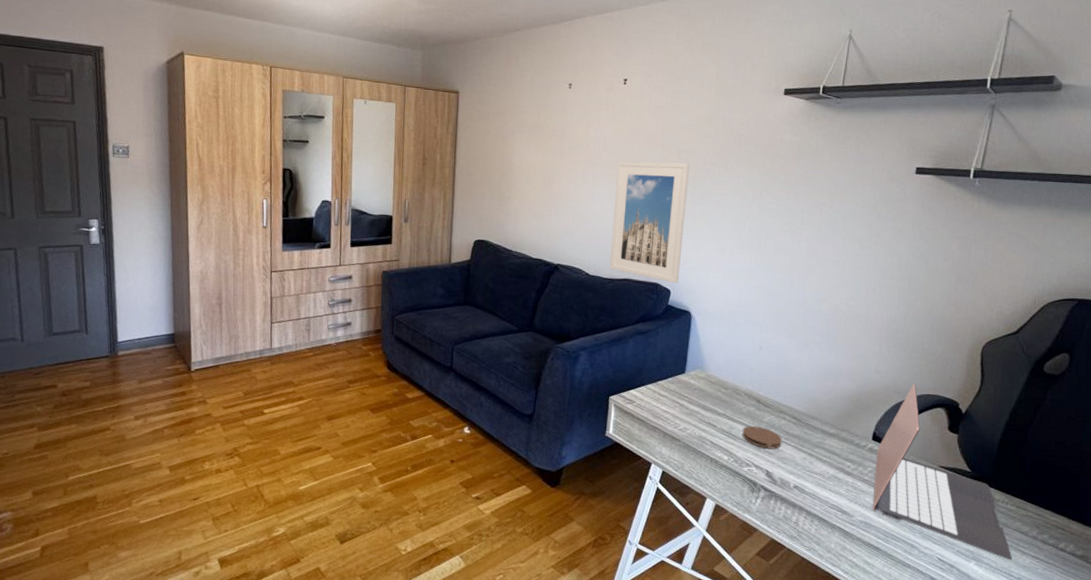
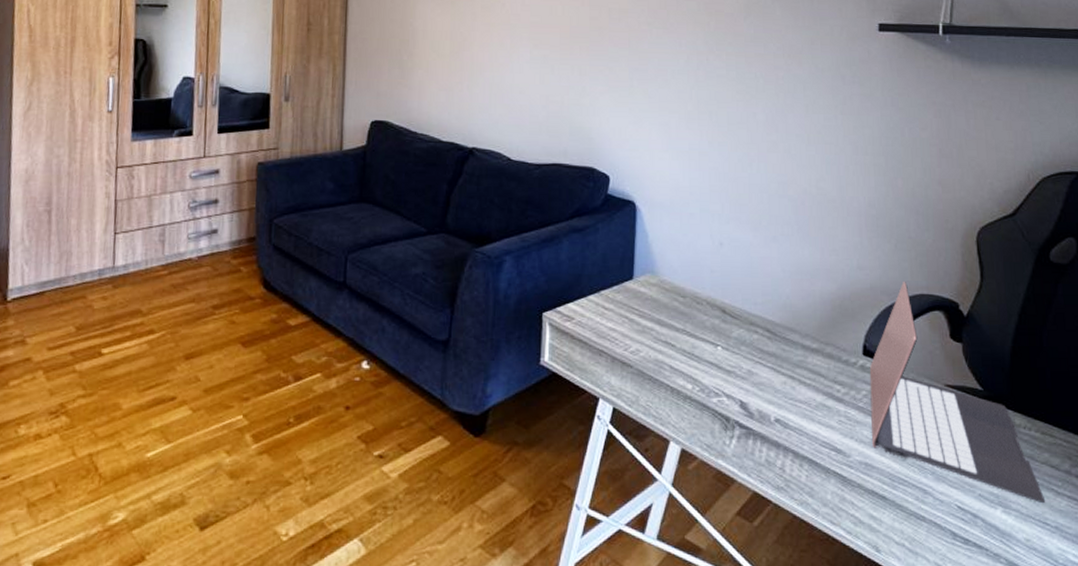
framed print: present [609,161,690,284] -> none [535,22,623,168]
coaster: present [742,425,782,449] -> none [707,343,756,372]

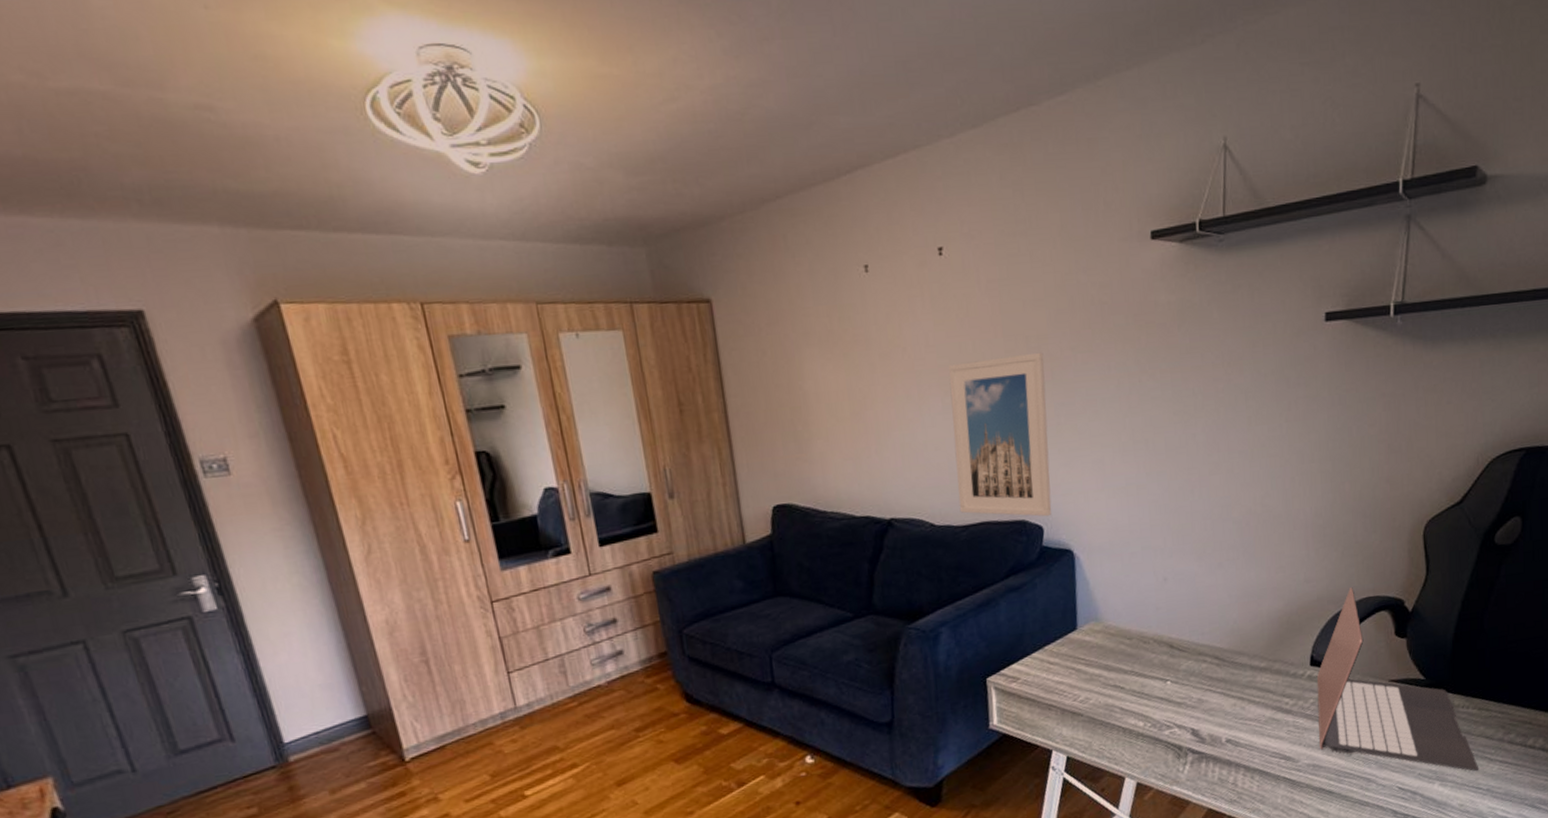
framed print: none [535,22,623,168] -> present [948,352,1052,517]

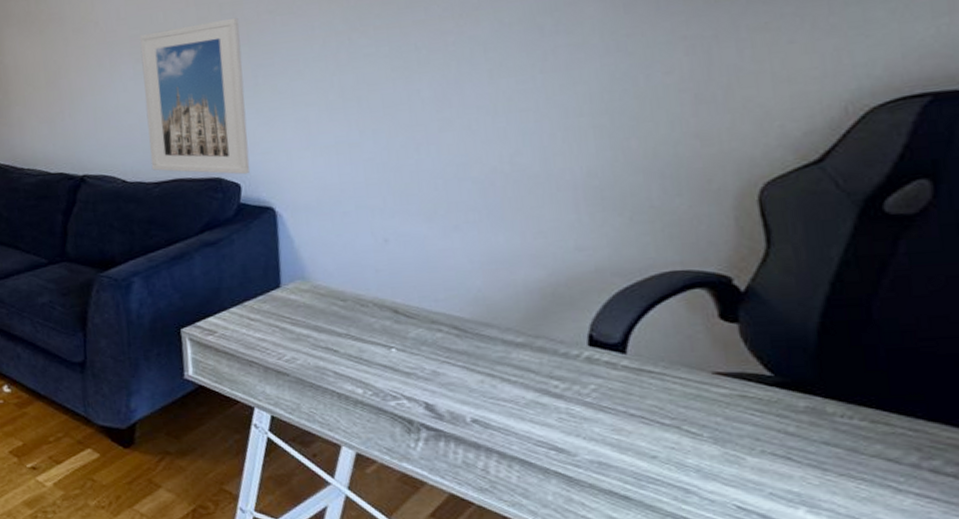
laptop: present [1316,587,1479,772] -> none [599,259,878,503]

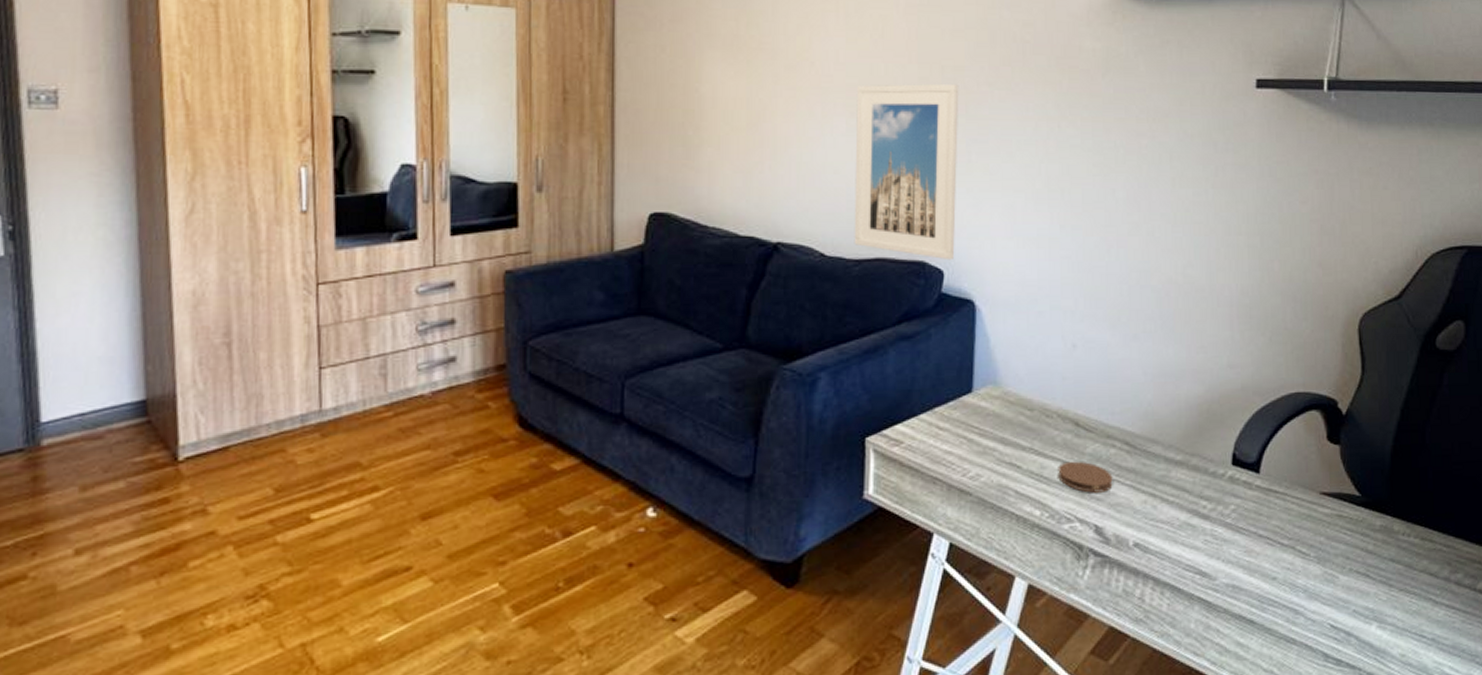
coaster: none [378,344,443,374] -> present [1058,461,1113,493]

